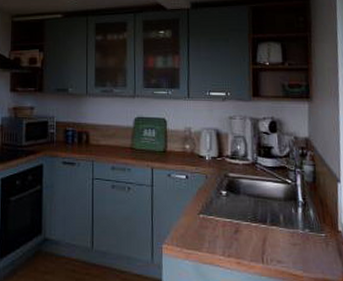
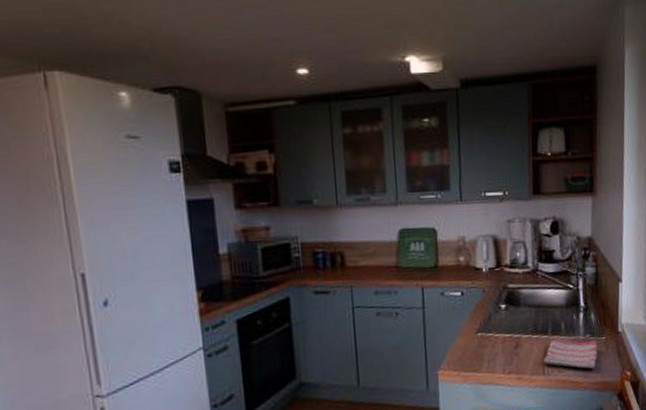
dish towel: none [262,229,317,265] -> present [544,339,597,370]

